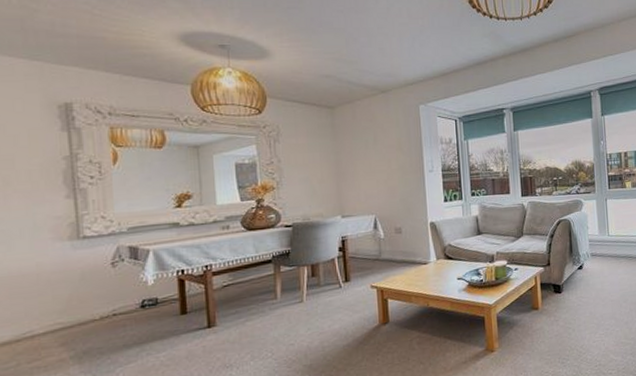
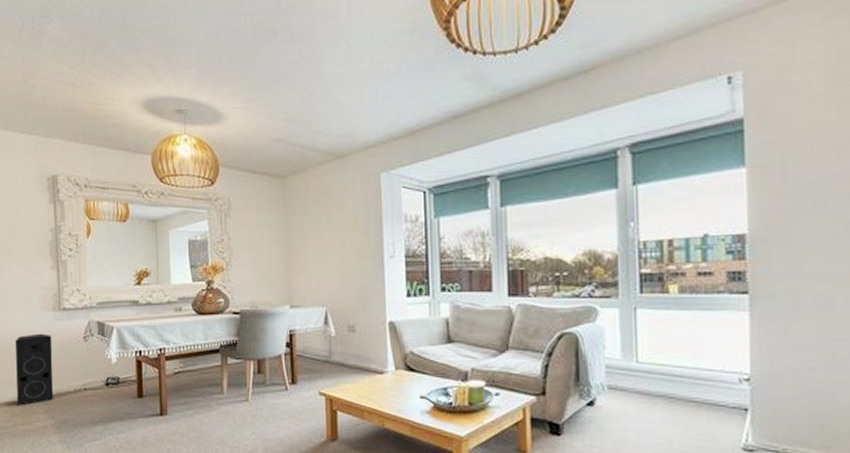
speaker: none [15,264,73,344] -> present [14,333,54,406]

